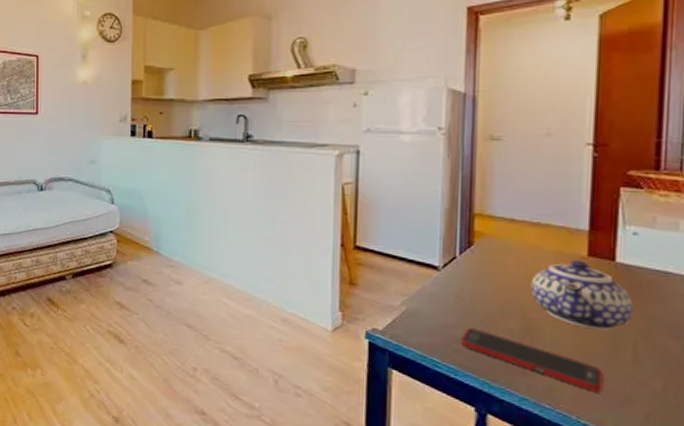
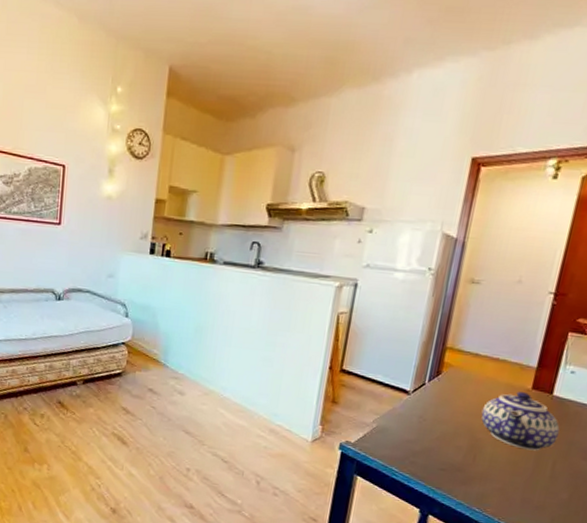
cell phone: present [460,328,604,393] -> none [417,444,526,500]

